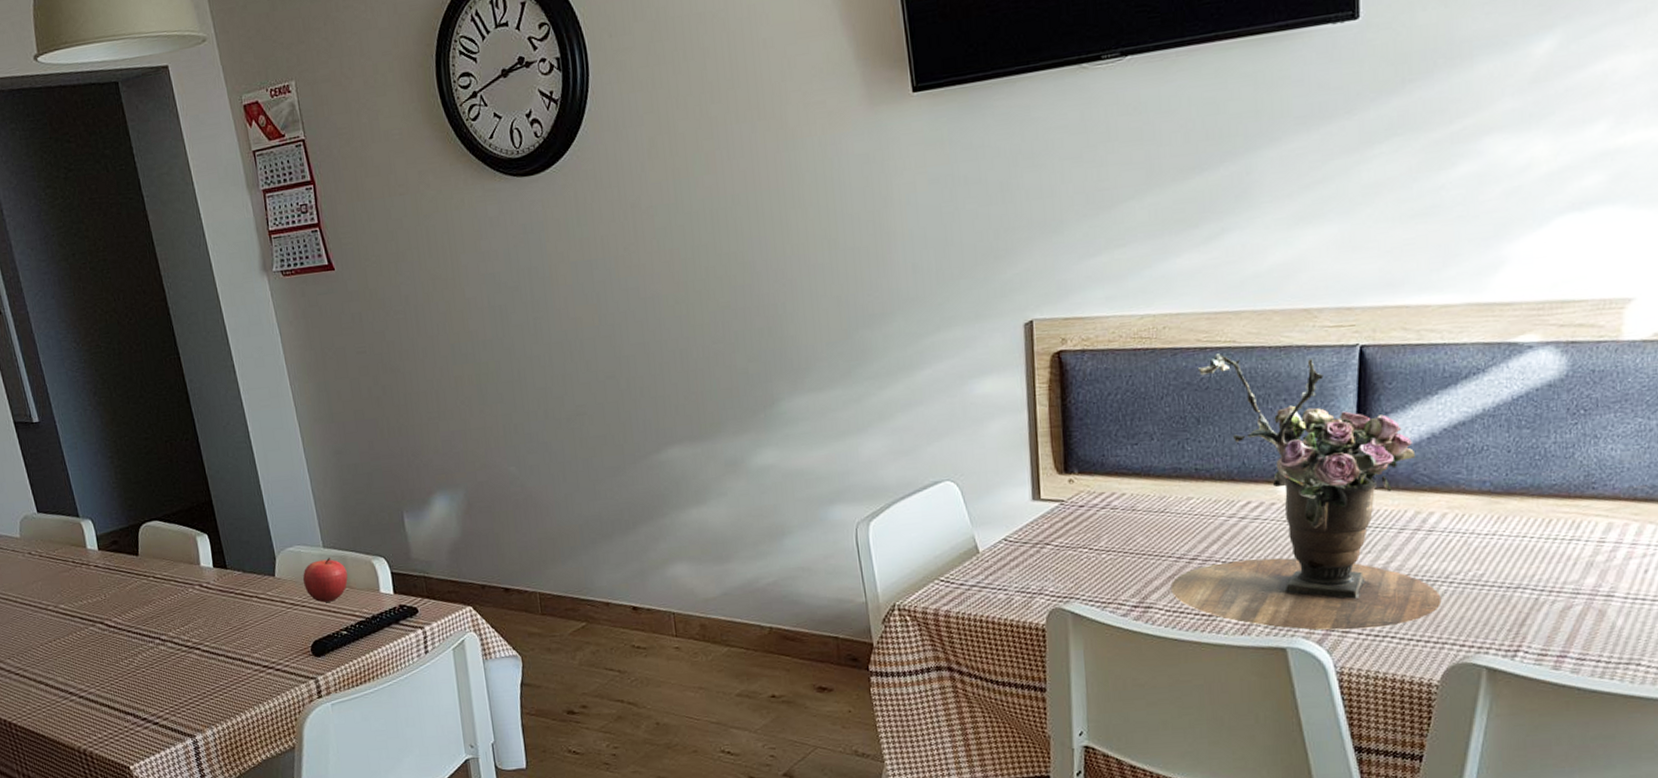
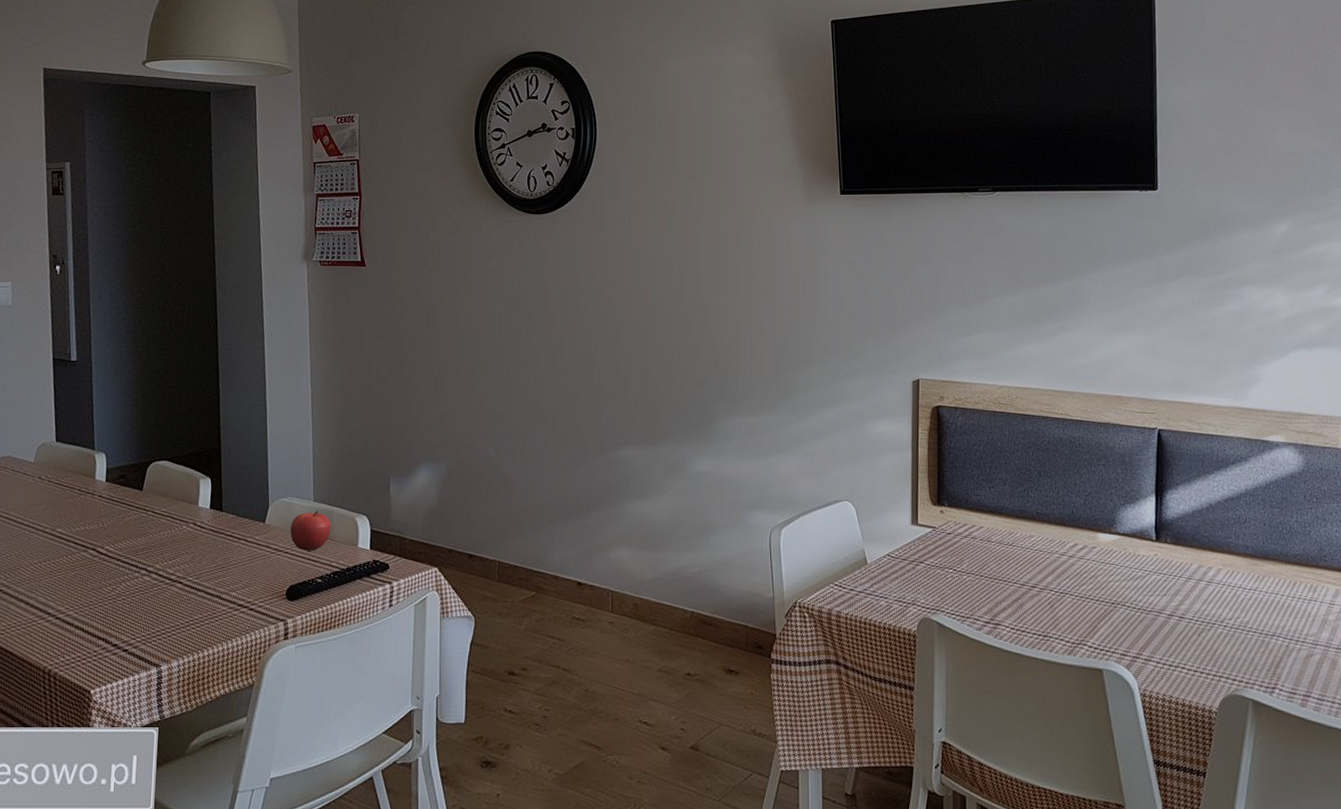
flower arrangement: present [1170,353,1442,630] -> none [1015,423,1218,659]

